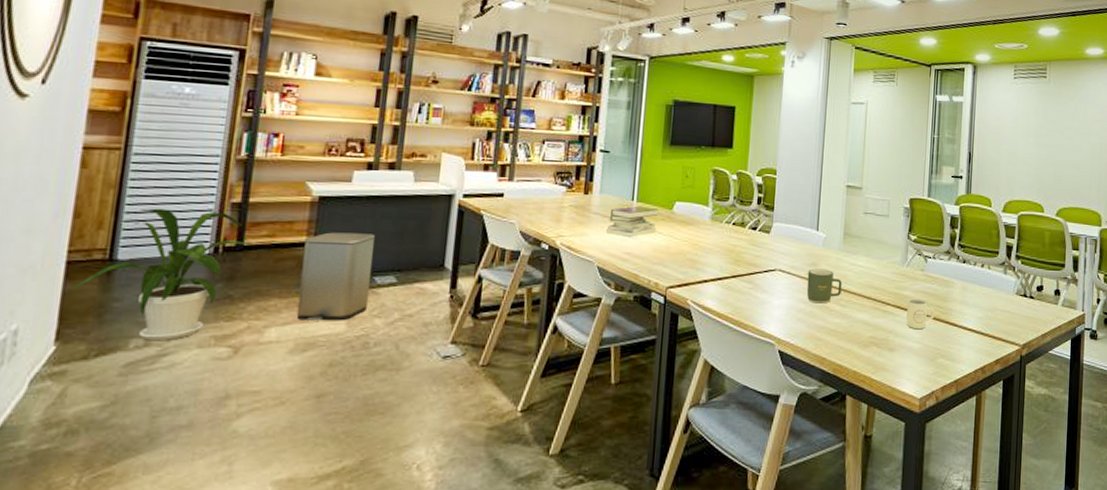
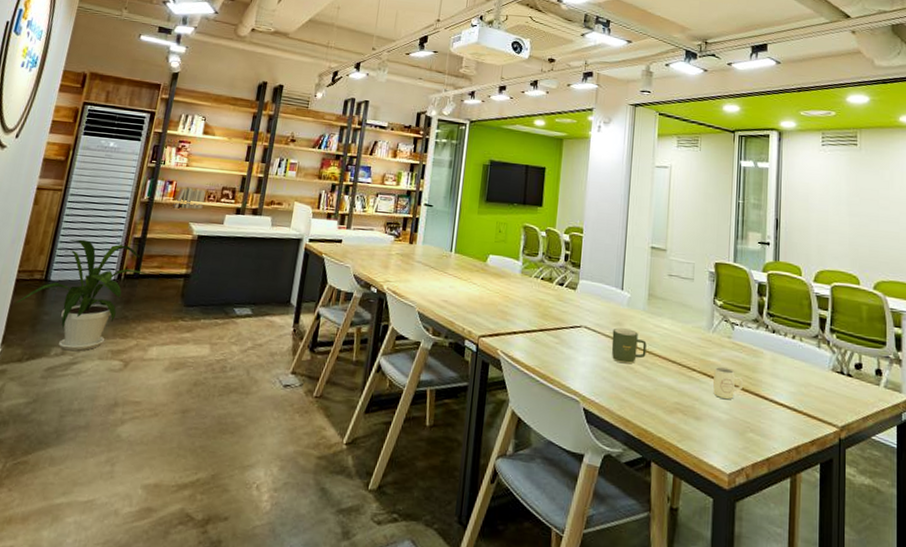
books: none [281,139,325,167] -> present [172,187,206,210]
pedal bin: present [296,232,375,321] -> none [173,266,238,346]
books: present [606,205,658,237] -> none [427,256,474,286]

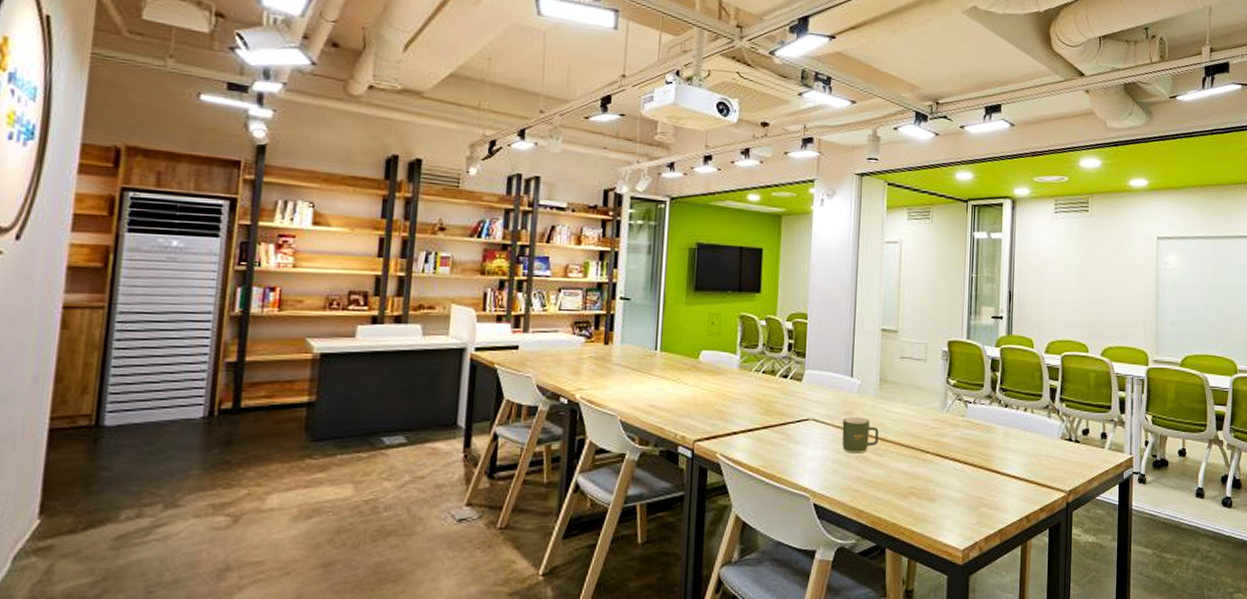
house plant: present [15,239,146,351] -> none [53,370,250,512]
books: present [172,187,206,210] -> none [279,293,325,322]
mug: present [713,366,743,400] -> none [947,445,976,478]

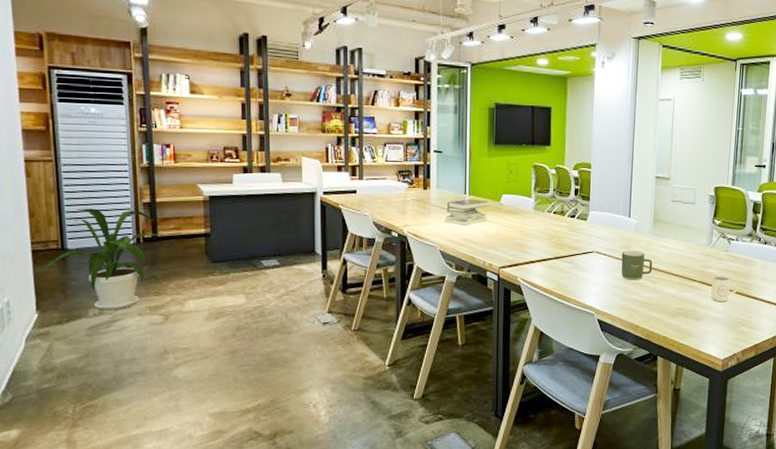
house plant: none [53,370,250,512] -> present [38,208,165,311]
books: none [629,355,683,389] -> present [445,198,488,225]
mug: none [947,445,976,478] -> present [711,275,737,302]

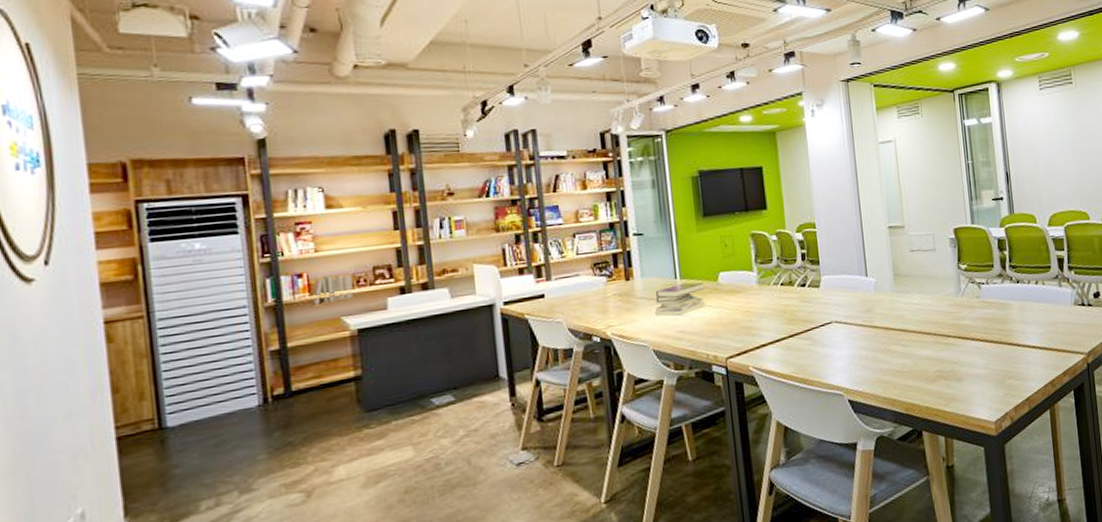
house plant: present [38,208,165,311] -> none [126,362,301,501]
books: none [175,149,208,172] -> present [311,274,354,305]
mug: present [621,250,653,280] -> none [864,313,901,348]
mug: present [711,275,737,302] -> none [968,325,996,356]

